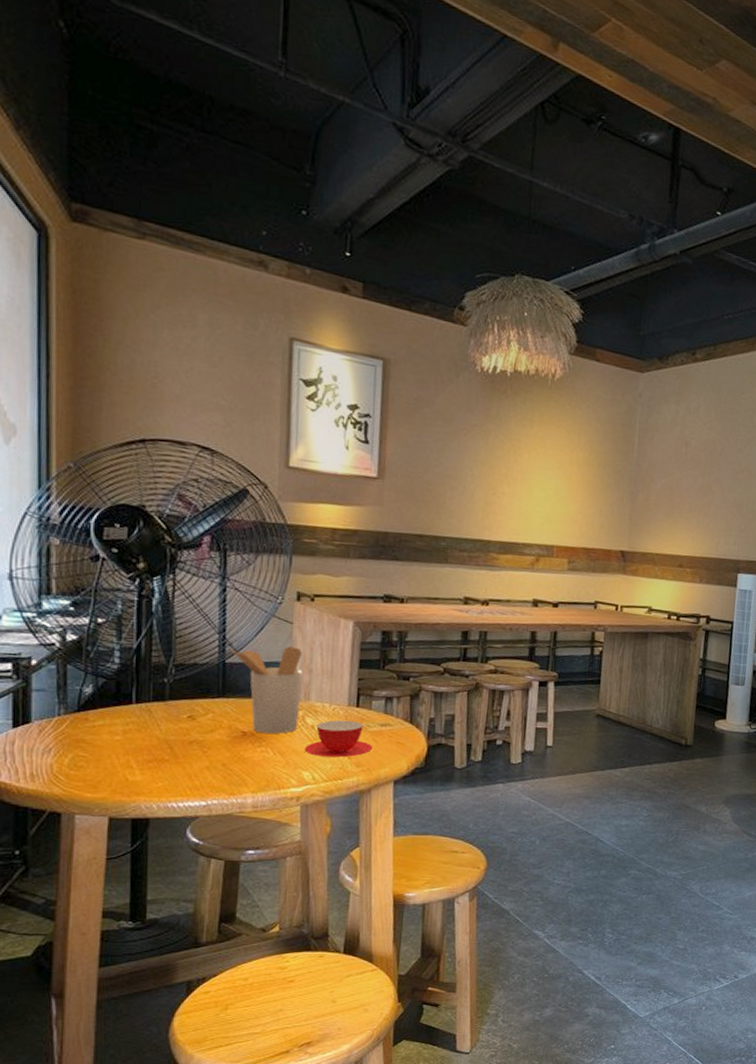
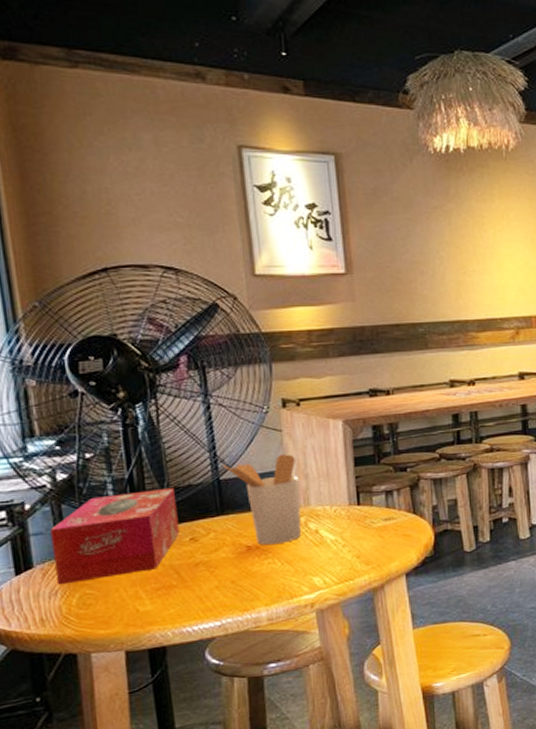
tissue box: none [52,662,180,744] -> present [50,487,180,585]
teacup: present [304,719,373,758] -> none [311,519,380,560]

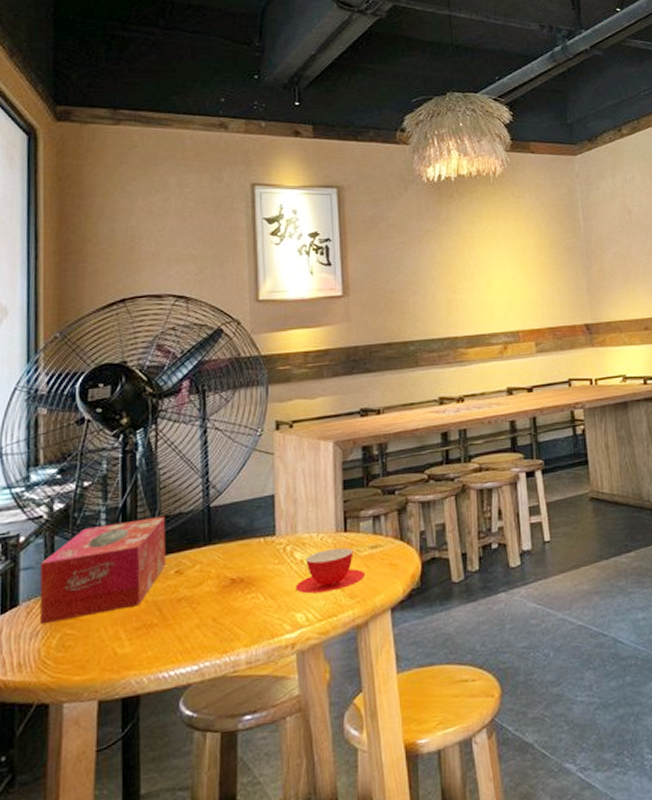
utensil holder: present [222,454,302,545] -> none [213,478,288,577]
teacup: none [311,519,380,560] -> present [295,547,366,594]

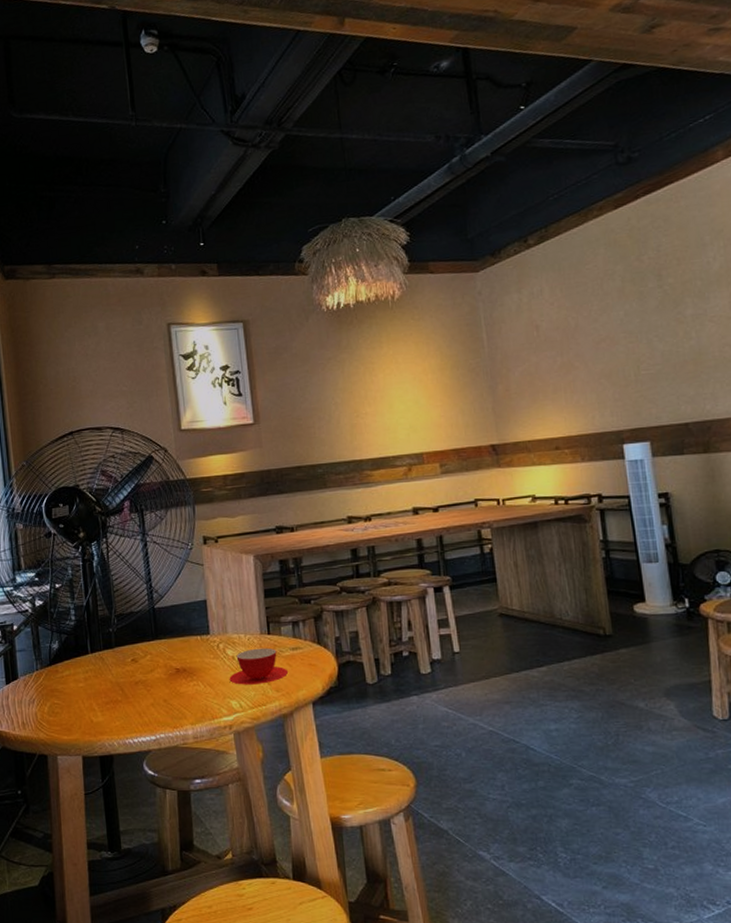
tissue box: present [39,515,166,625] -> none [30,614,124,694]

